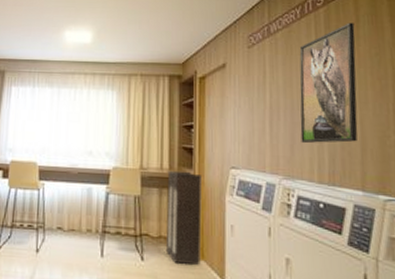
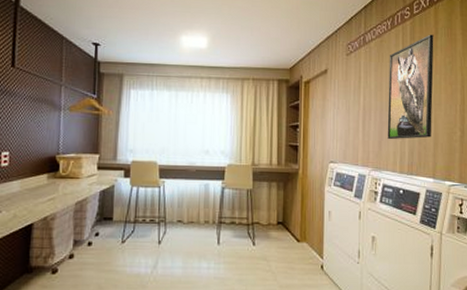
cabinet: present [165,170,202,266] -> none [274,166,305,247]

